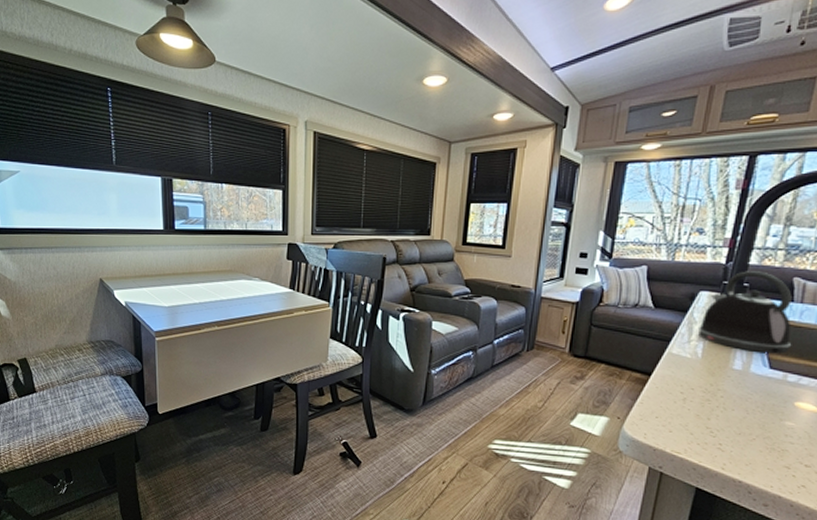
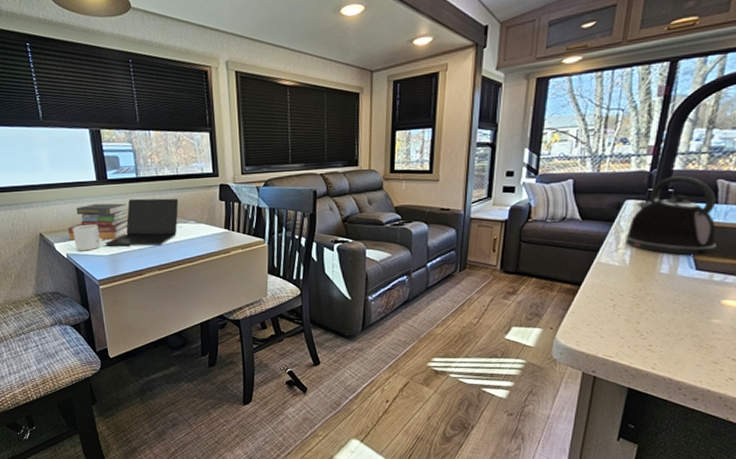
books: none [129,252,192,291] -> present [67,203,128,241]
mug: none [134,273,162,301] -> present [72,223,101,251]
laptop: none [166,251,245,302] -> present [106,198,179,247]

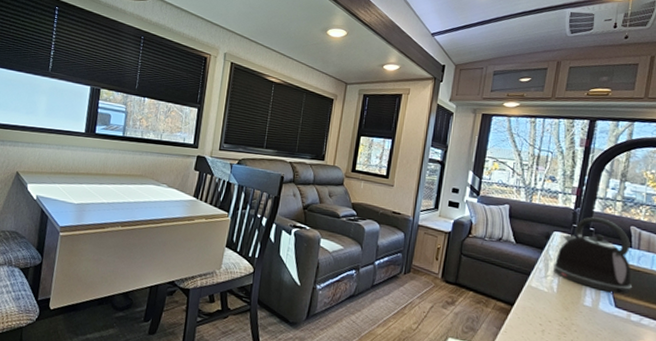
books: present [67,203,128,241] -> none [44,153,107,190]
mug: present [72,223,101,251] -> none [47,170,76,197]
laptop: present [106,198,179,247] -> none [77,154,157,203]

